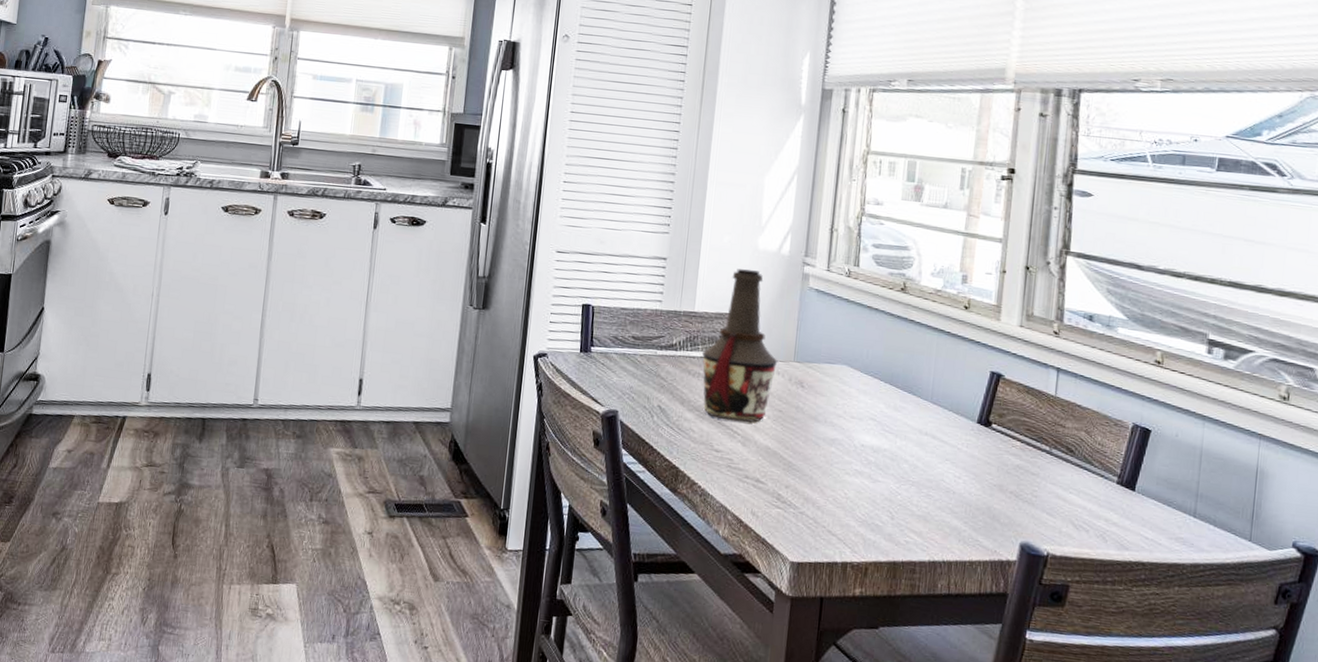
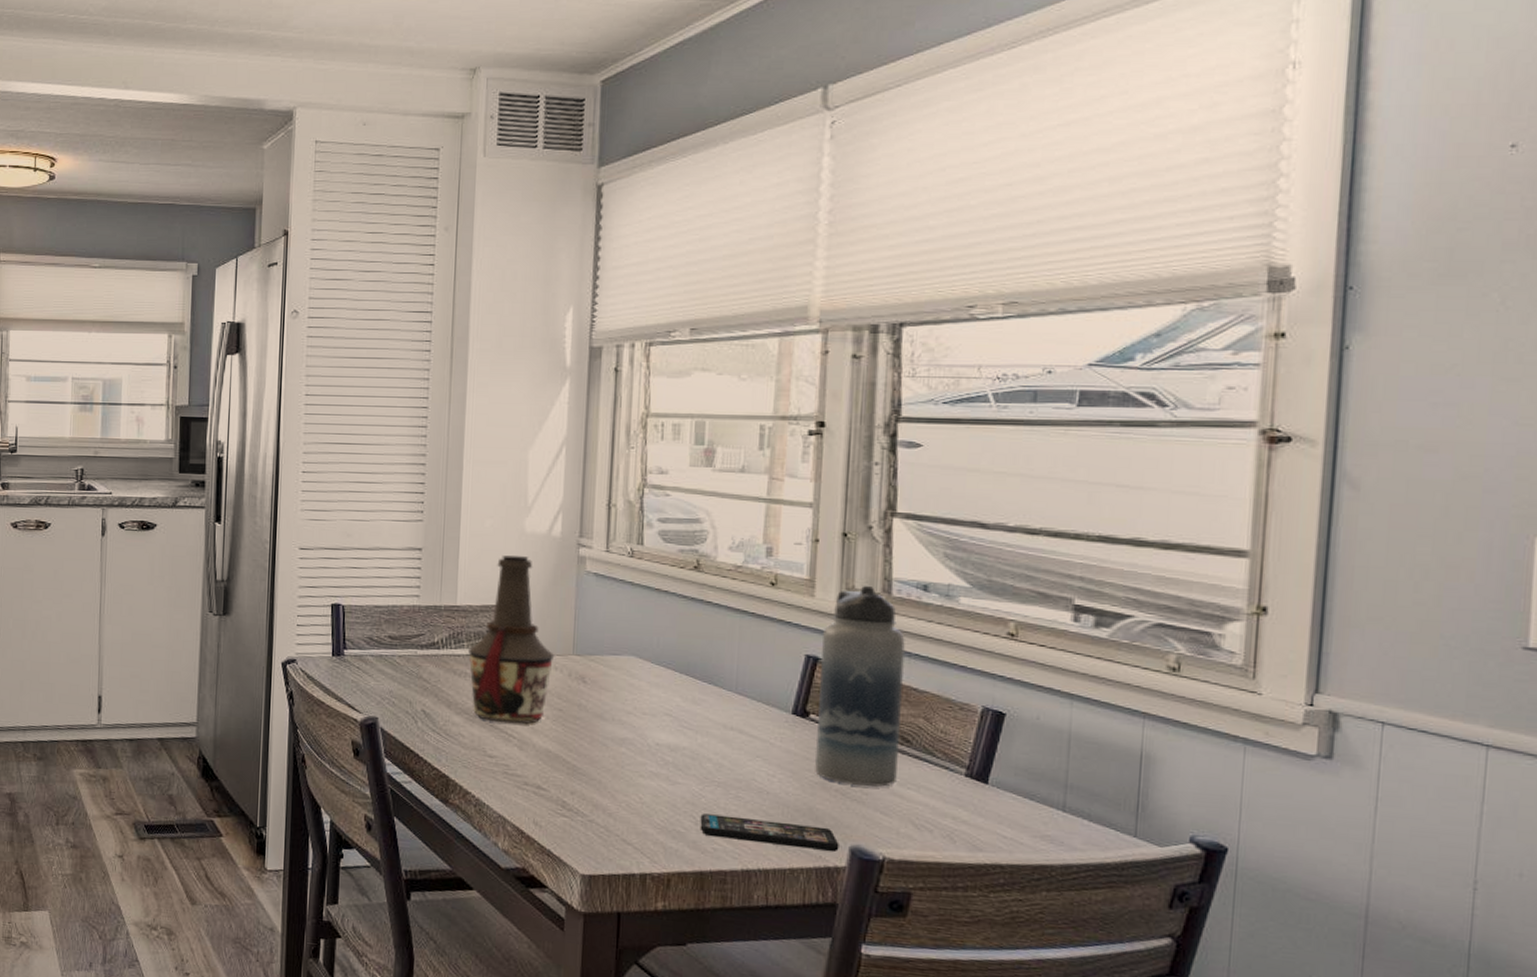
smartphone: none [895,509,1012,547] -> present [700,813,839,852]
water bottle: none [993,313,1073,491] -> present [814,585,906,787]

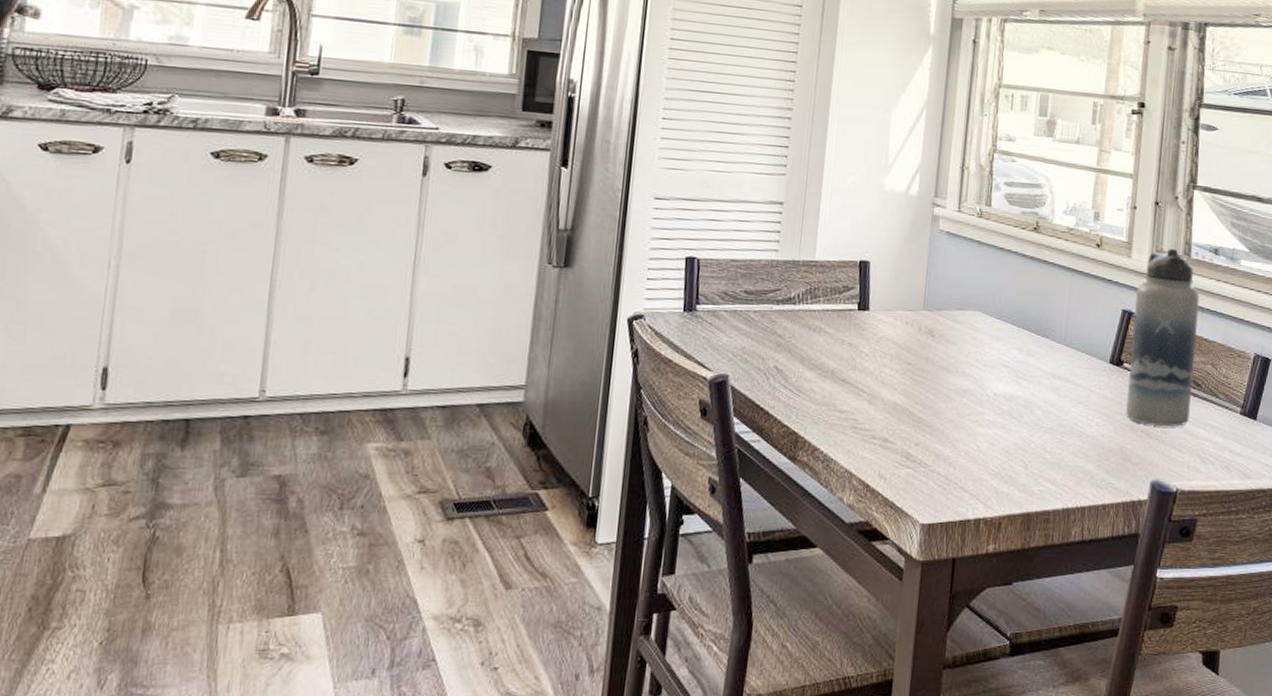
bottle: present [467,555,555,725] -> none [823,212,907,379]
smartphone: present [700,813,839,852] -> none [1029,458,1143,487]

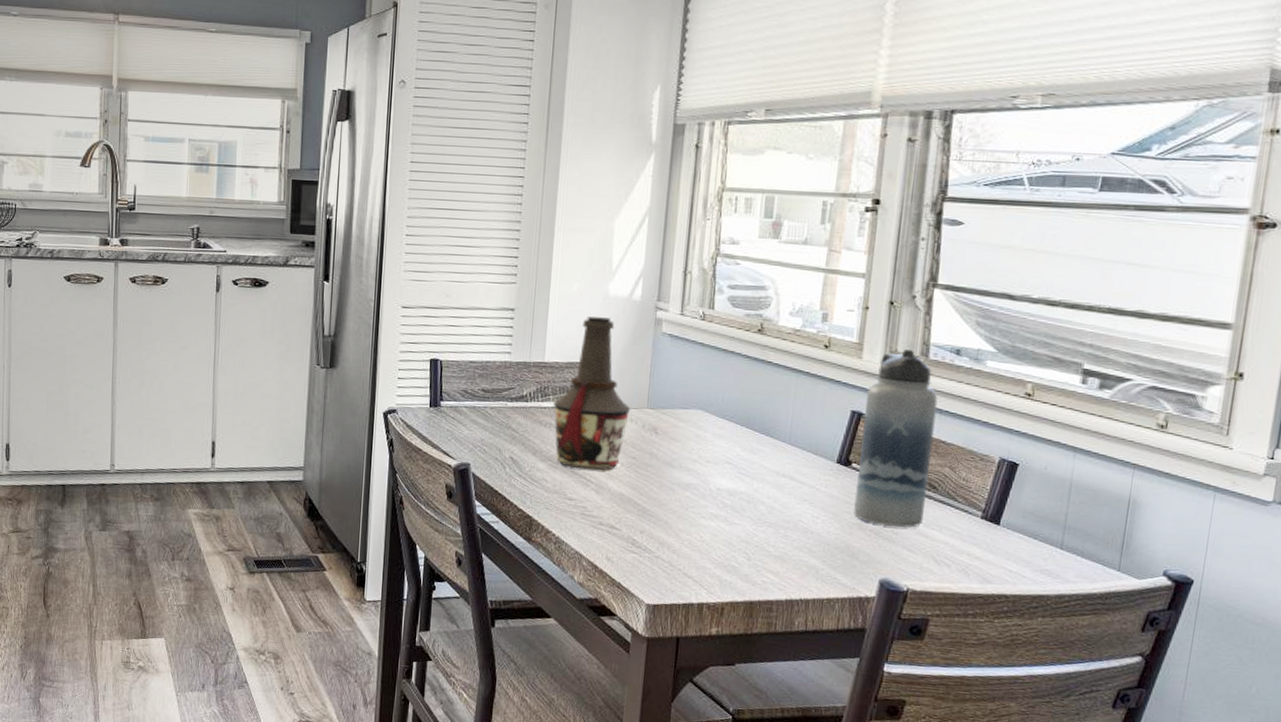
bottle: none [823,212,907,379] -> present [553,316,631,471]

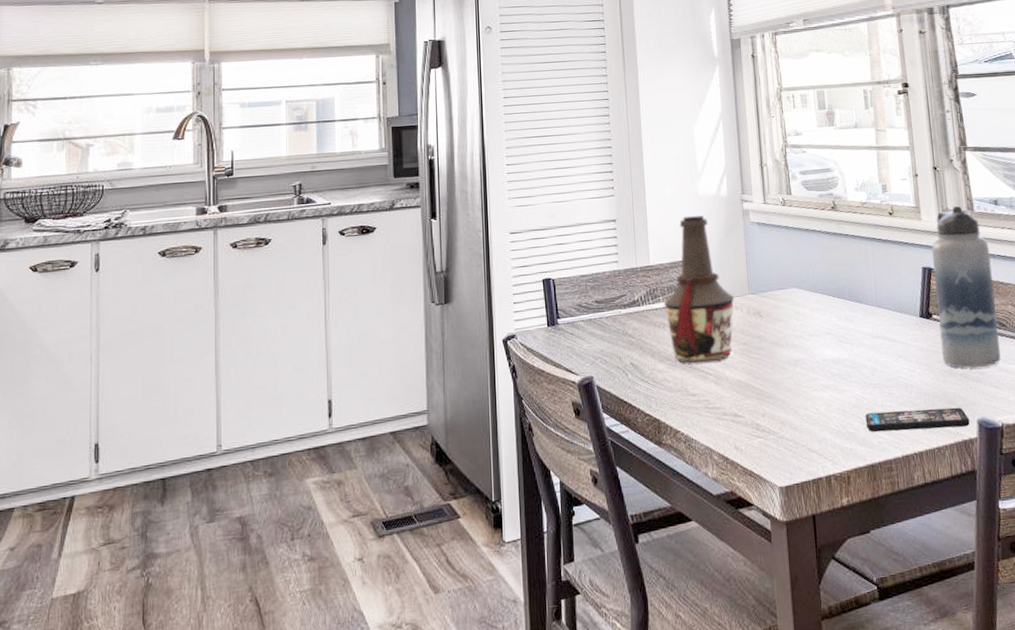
smartphone: none [751,550,871,584] -> present [865,407,970,432]

